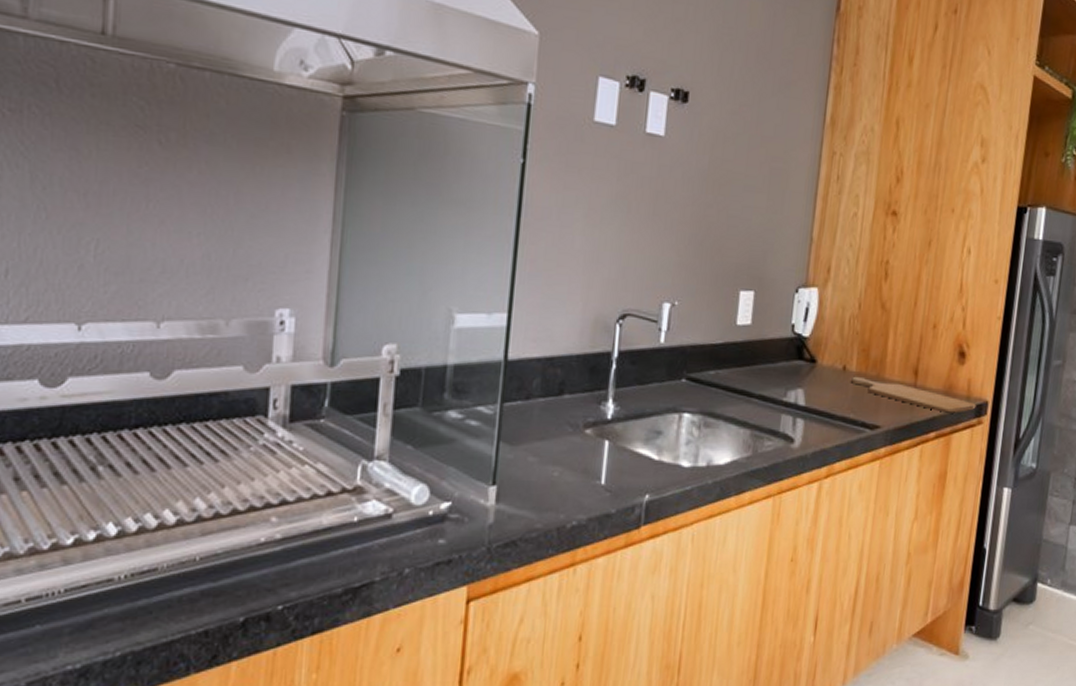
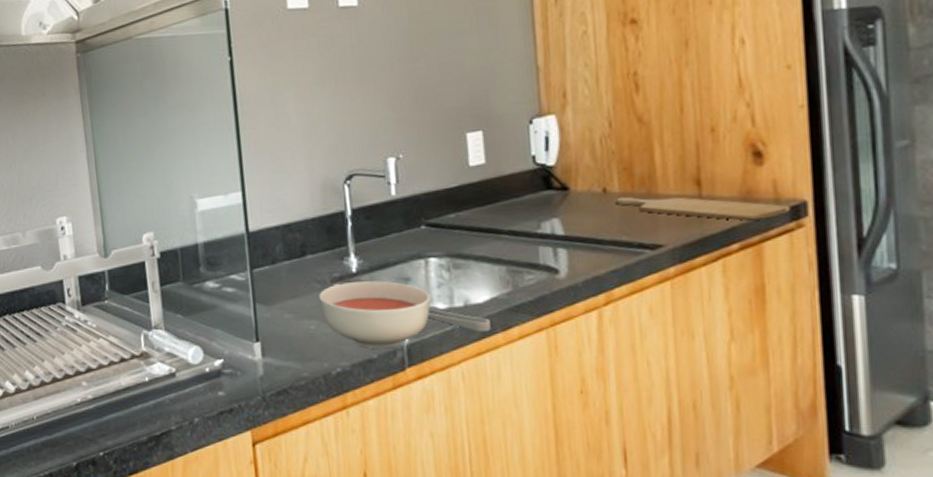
bowl: none [568,429,678,504] -> present [319,280,431,350]
tongs: none [671,464,727,495] -> present [427,307,491,333]

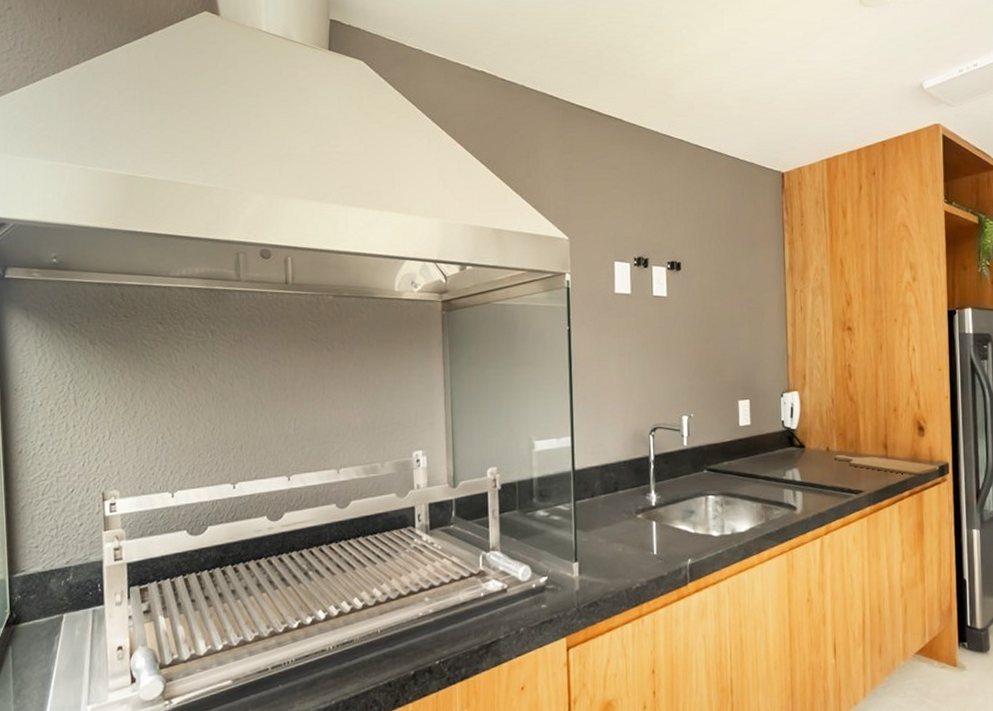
bowl: present [319,280,431,350] -> none [626,513,709,568]
tongs: present [427,307,491,333] -> none [705,534,749,555]

